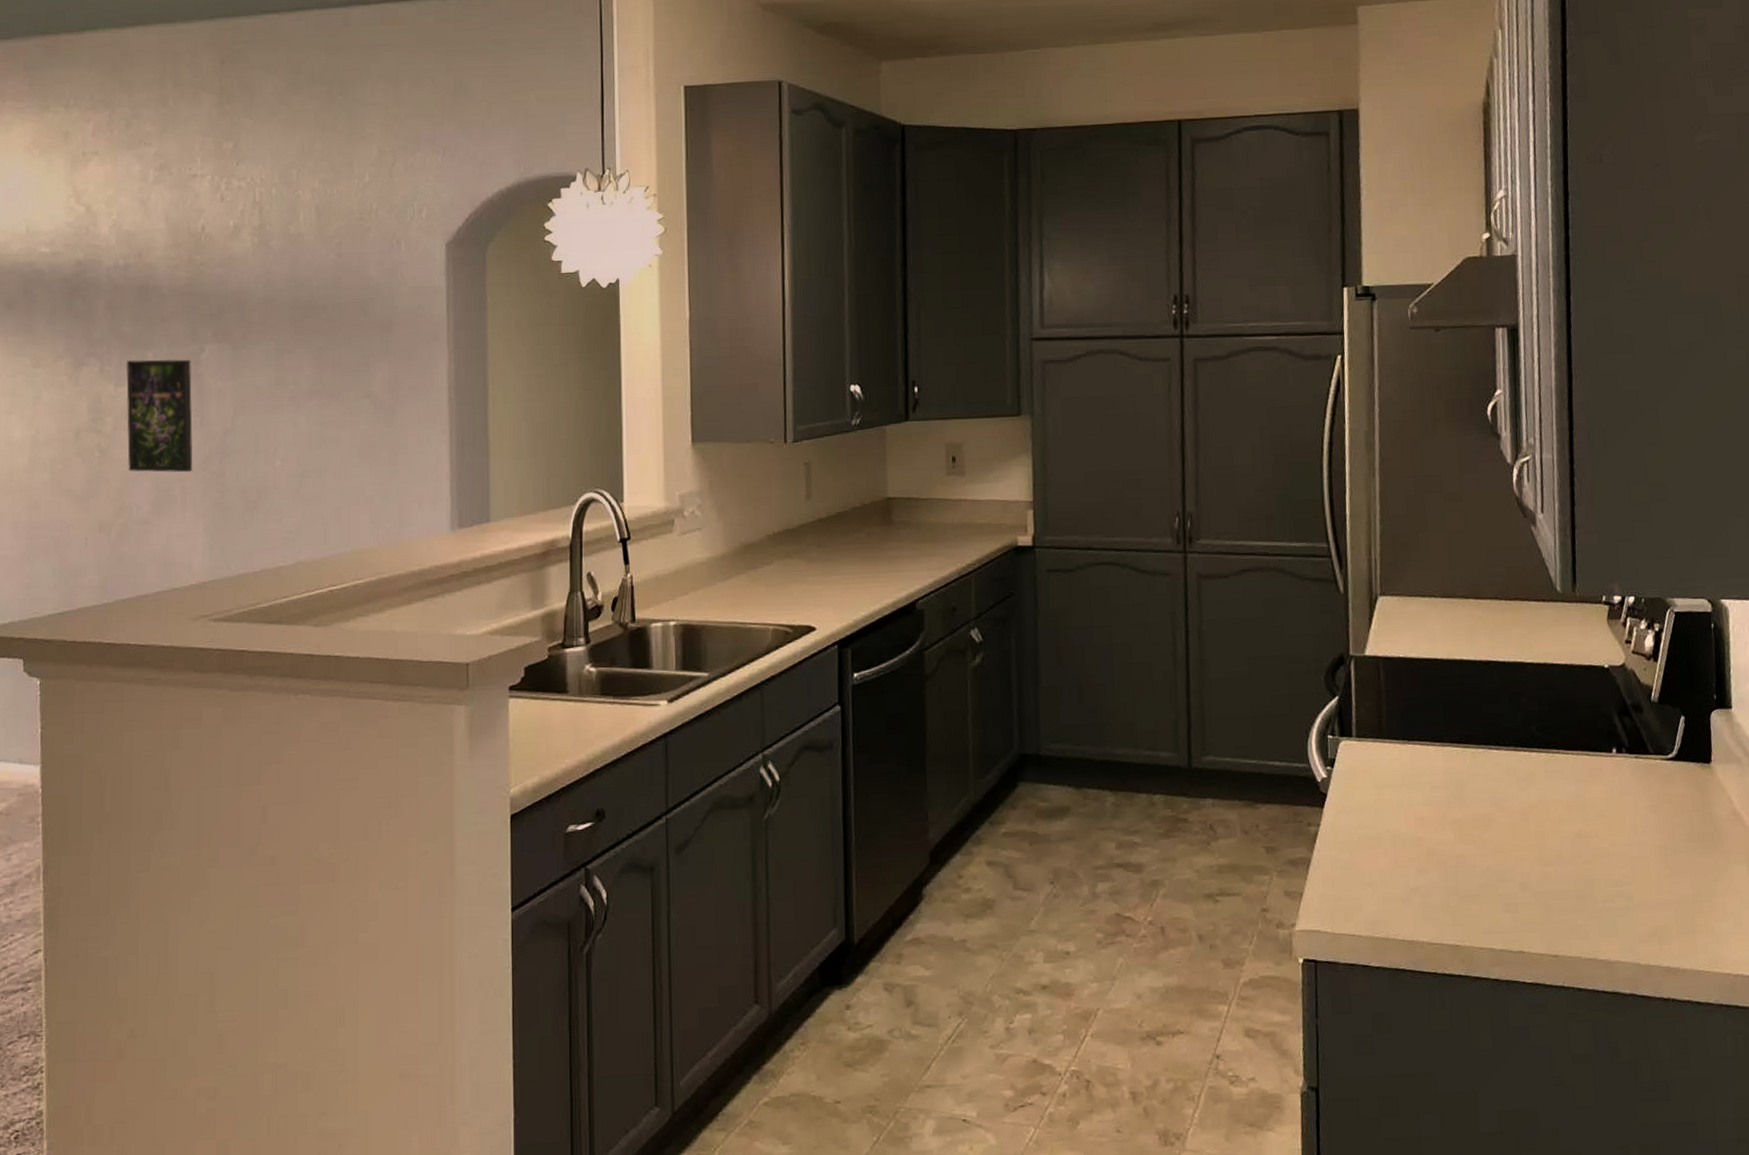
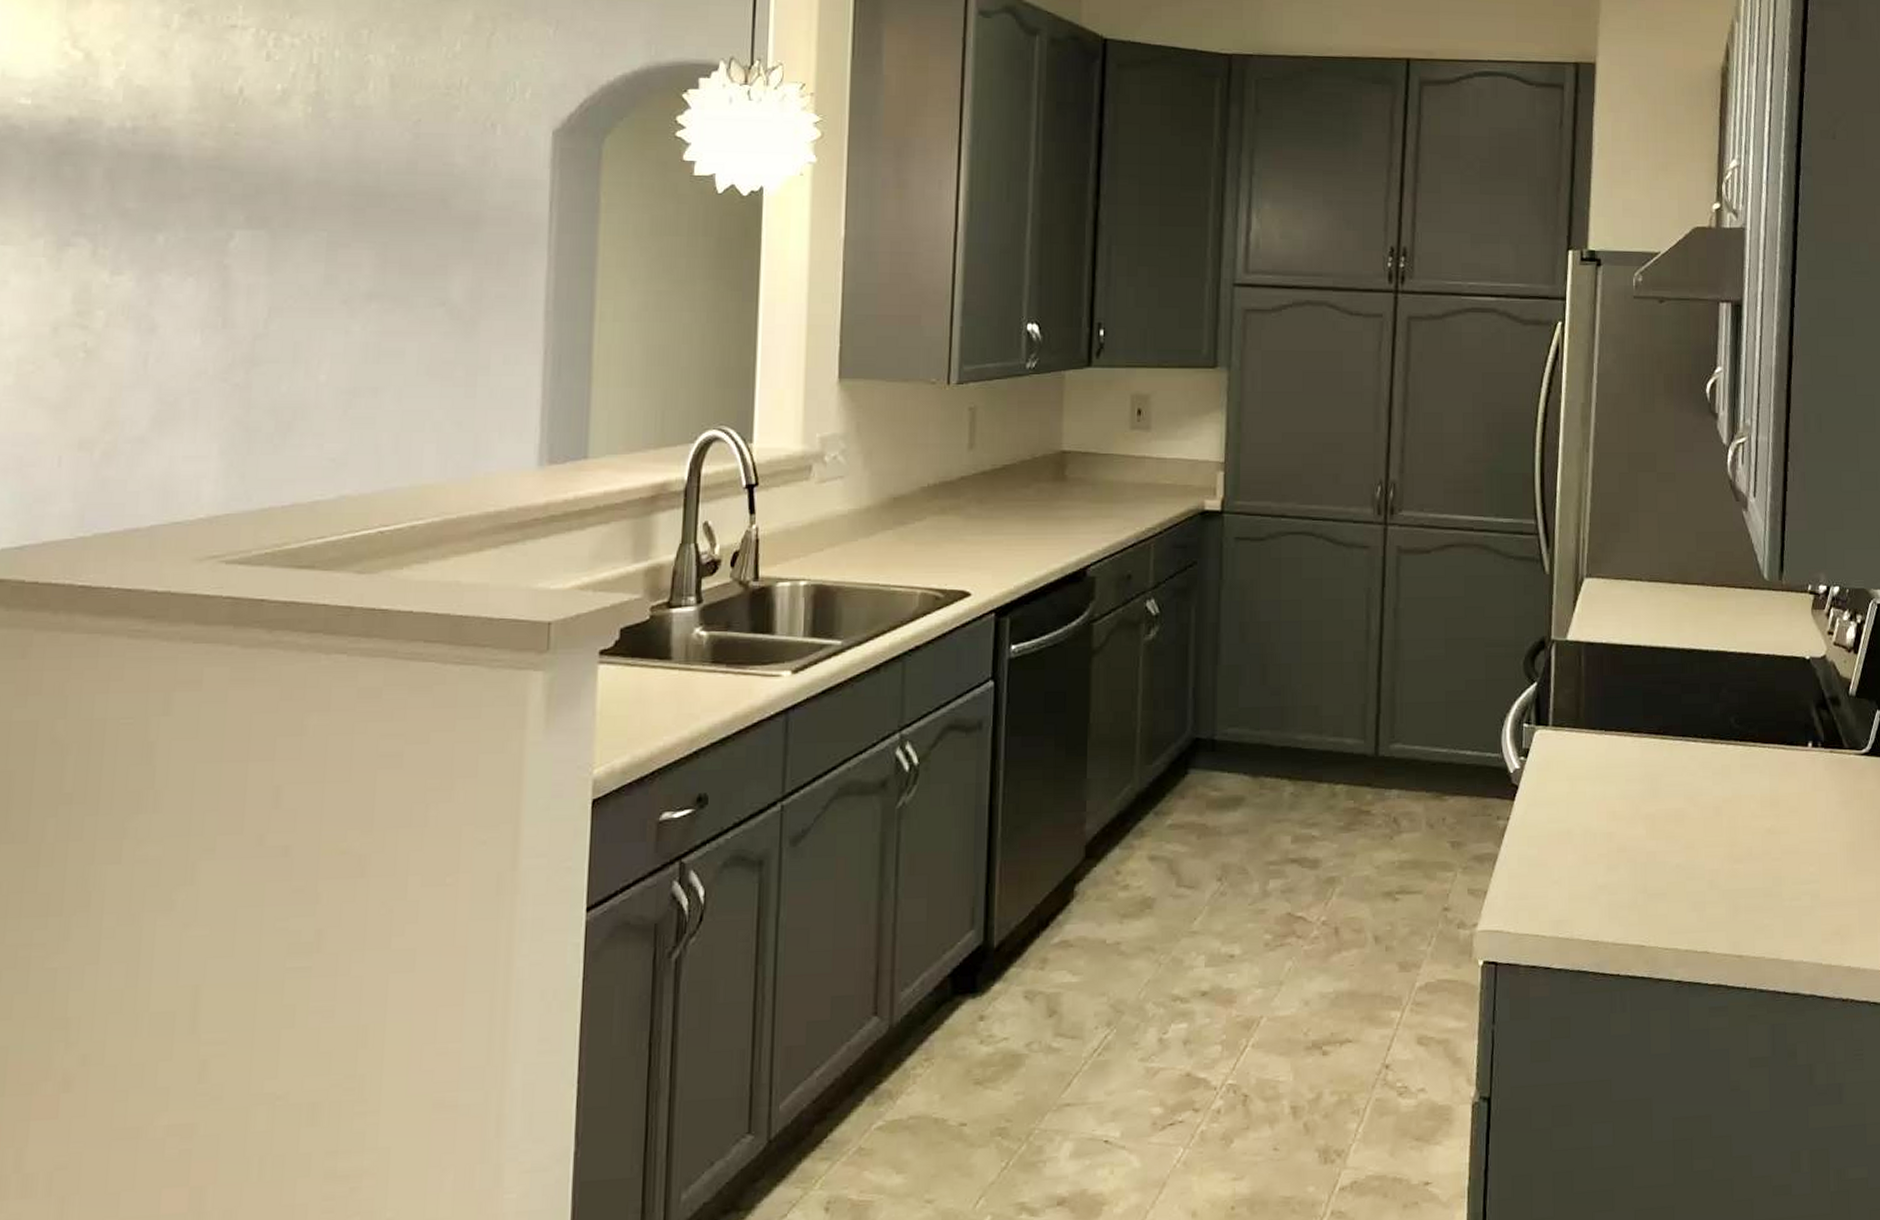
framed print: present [126,359,193,473] -> none [122,242,215,383]

